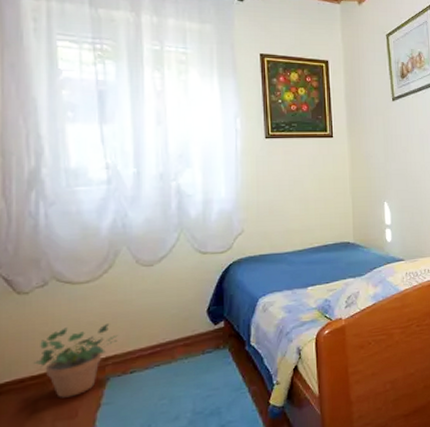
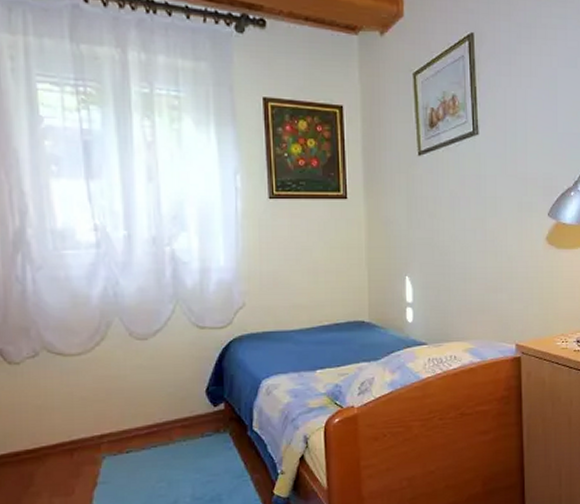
potted plant: present [33,323,118,398] -> none [28,399,113,474]

